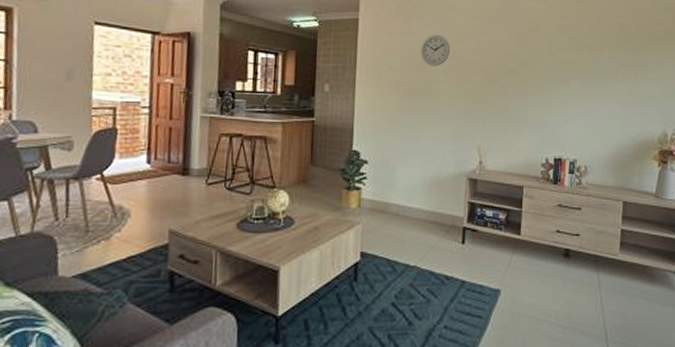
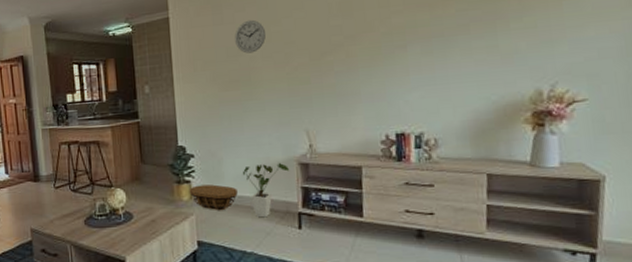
basket: none [358,193,407,222] -> present [189,184,238,211]
house plant: none [413,176,458,231] -> present [242,162,289,218]

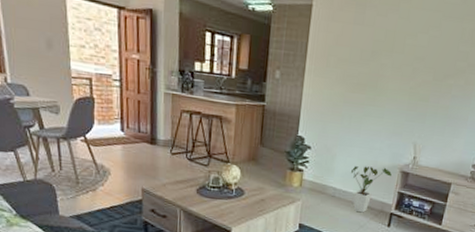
basket: present [189,184,238,211] -> none [300,175,343,201]
wall clock: present [235,19,267,54] -> none [370,26,402,61]

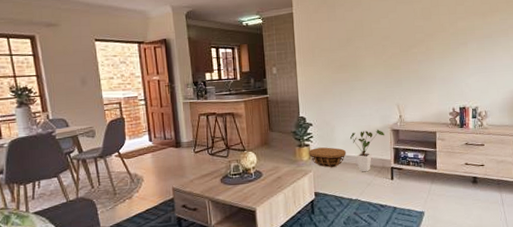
basket: none [300,175,343,201] -> present [308,147,346,168]

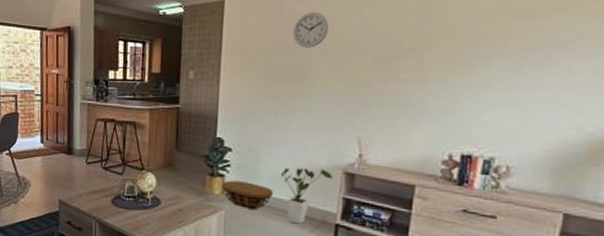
wall clock: none [345,18,369,44] -> present [293,11,329,48]

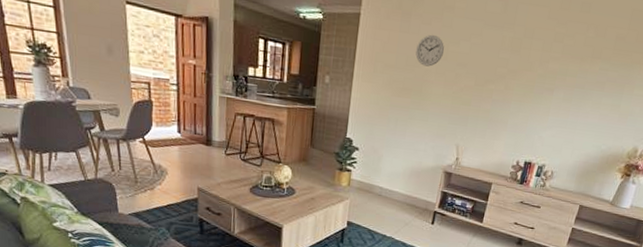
basket: present [221,180,273,211] -> none [348,175,390,200]
house plant: present [280,168,332,224] -> none [396,166,435,211]

